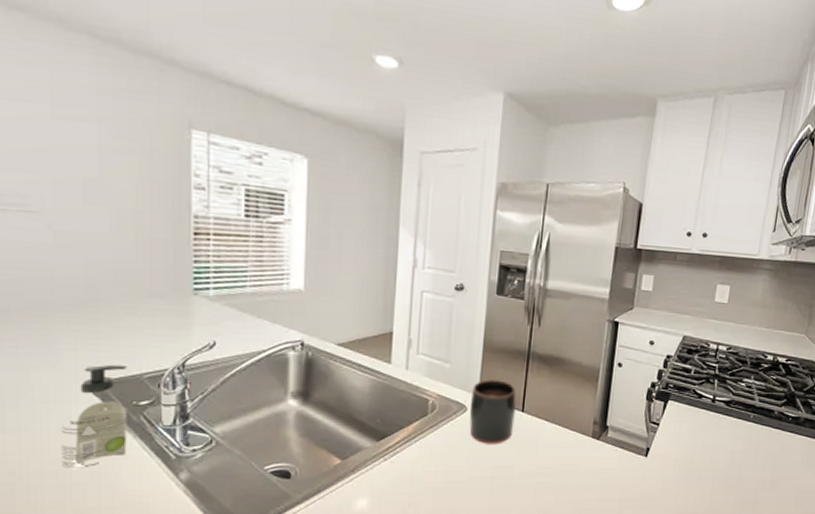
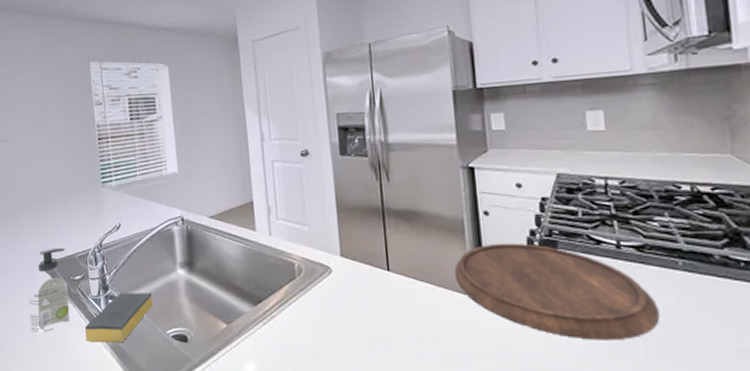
sponge: none [148,423,251,480] -> present [85,293,153,343]
mug: present [469,379,517,443] -> none [333,239,382,305]
cutting board: none [581,392,729,475] -> present [454,243,660,341]

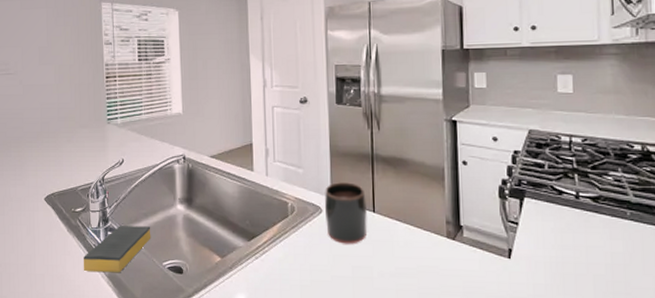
soap dispenser: present [29,247,70,333] -> none [28,180,69,262]
mug: none [333,239,382,305] -> present [324,182,367,243]
cutting board: present [454,243,660,341] -> none [433,190,608,280]

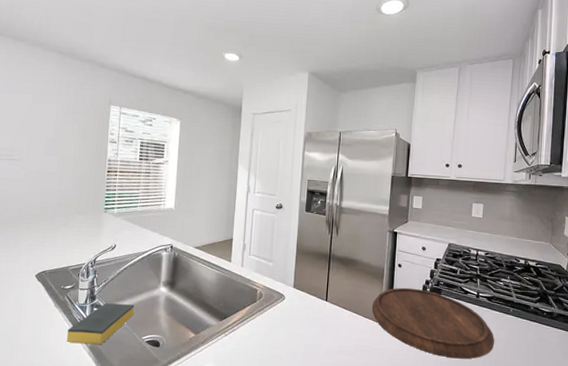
mug: present [324,182,367,243] -> none [287,275,322,326]
cutting board: none [433,190,608,280] -> present [371,287,494,359]

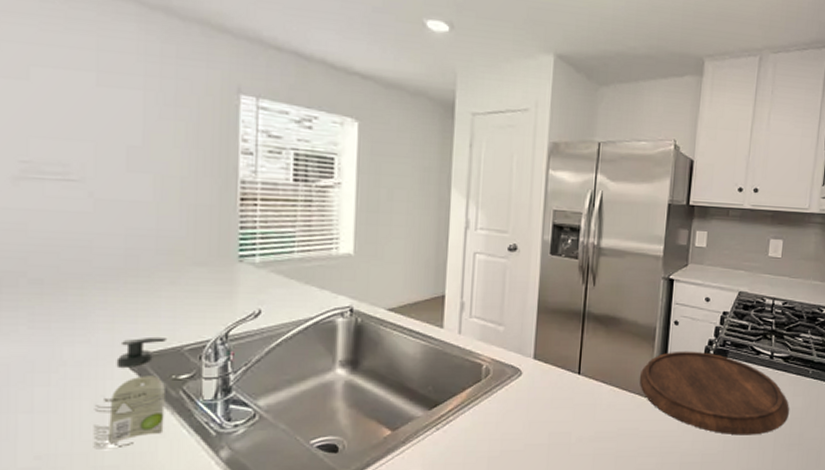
soap dispenser: none [14,259,60,333] -> present [93,336,167,449]
sponge: present [66,303,135,345] -> none [186,396,296,459]

